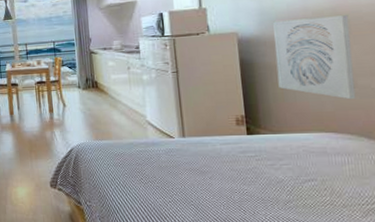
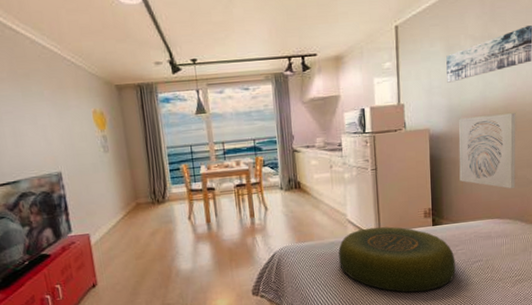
cushion: none [138,131,281,207] -> present [338,226,456,293]

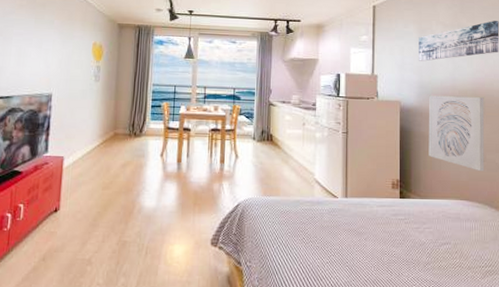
cushion: present [338,226,456,293] -> none [303,191,422,269]

